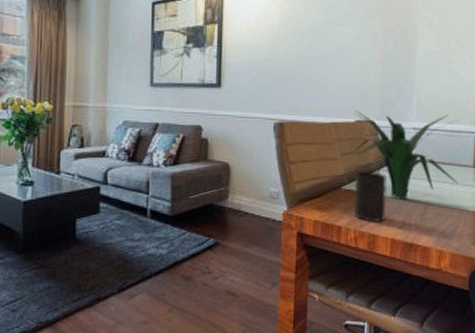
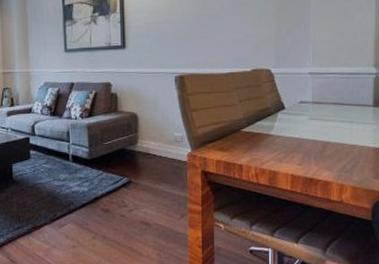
plant: present [350,111,463,201] -> none [247,58,360,140]
cup: present [355,172,387,222] -> none [254,115,285,160]

